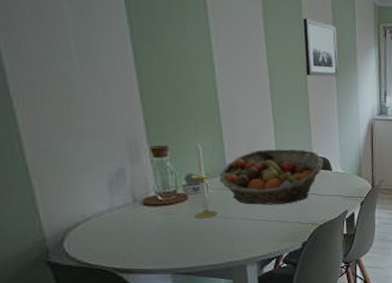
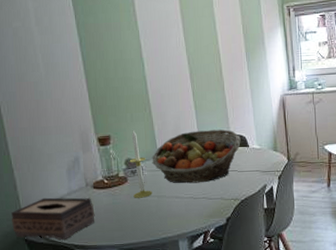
tissue box: none [27,213,145,262] -> present [11,197,95,240]
wall art: present [302,18,338,77] -> none [214,10,248,61]

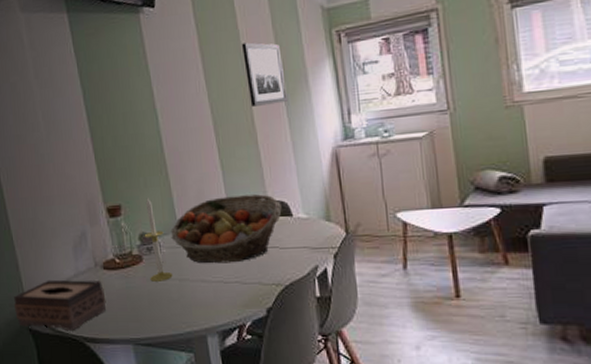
wall art: none [214,10,248,61] -> present [241,42,287,107]

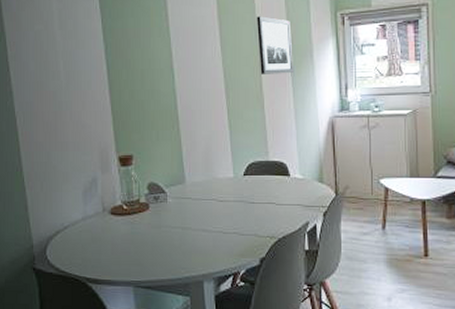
tissue box: present [14,279,107,330] -> none [20,221,111,271]
candle: present [144,198,173,282] -> none [152,150,176,229]
fruit basket: present [170,194,282,264] -> none [178,154,281,215]

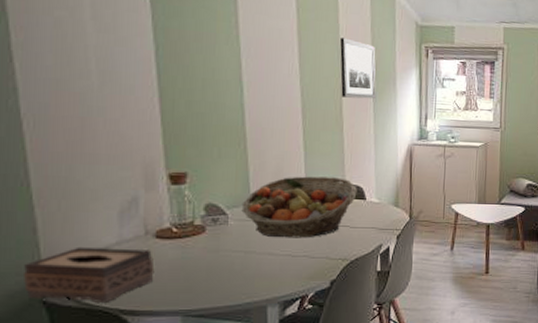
tissue box: none [20,221,111,271] -> present [24,246,155,303]
fruit basket: none [178,154,281,215] -> present [241,176,357,238]

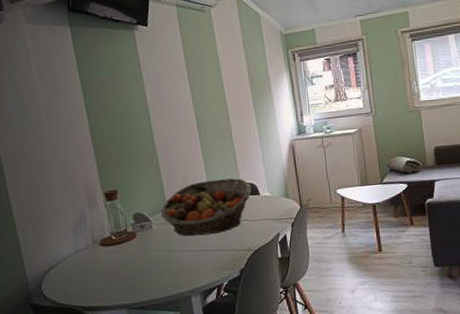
tissue box: present [24,246,155,303] -> none [15,256,104,302]
wall art: present [339,37,376,99] -> none [219,58,255,109]

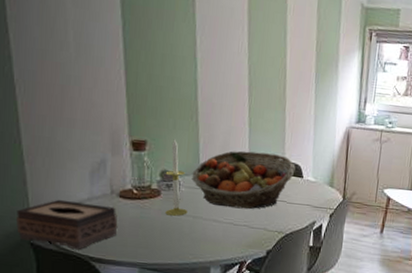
tissue box: none [15,256,104,302] -> present [16,199,118,249]
candle: none [137,183,162,254] -> present [165,139,188,216]

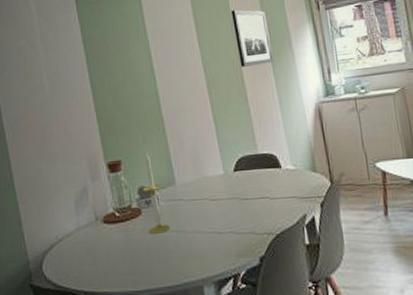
tissue box: present [16,199,118,249] -> none [16,234,107,285]
fruit basket: present [191,150,296,209] -> none [168,147,271,215]
wall art: none [285,18,320,81] -> present [230,9,274,67]

